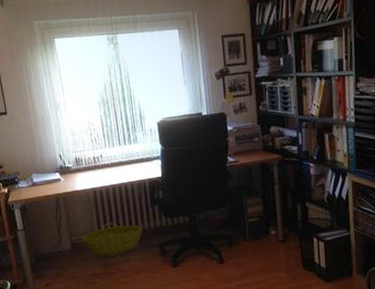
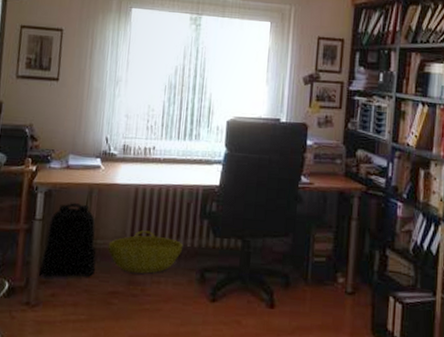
backpack: none [30,211,77,272] -> present [40,202,96,278]

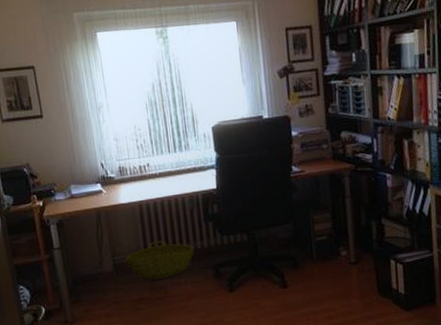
backpack: present [40,202,96,278] -> none [67,227,120,296]

